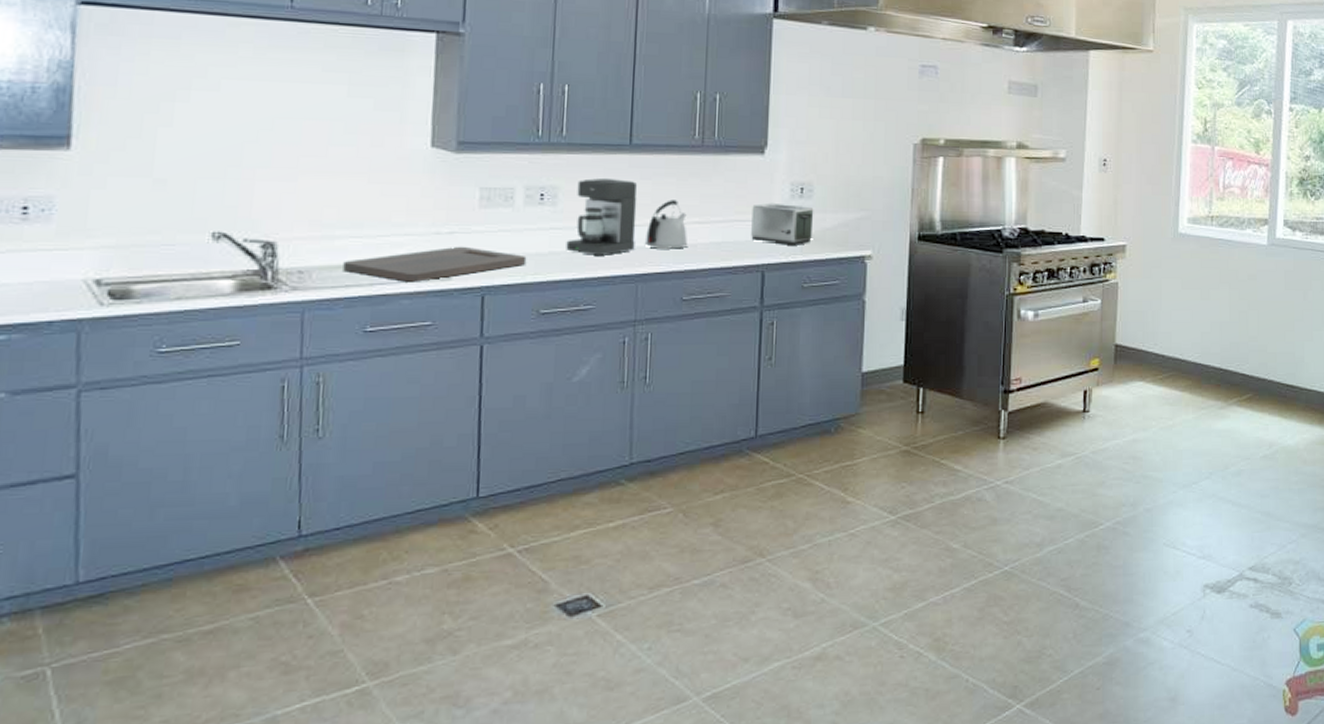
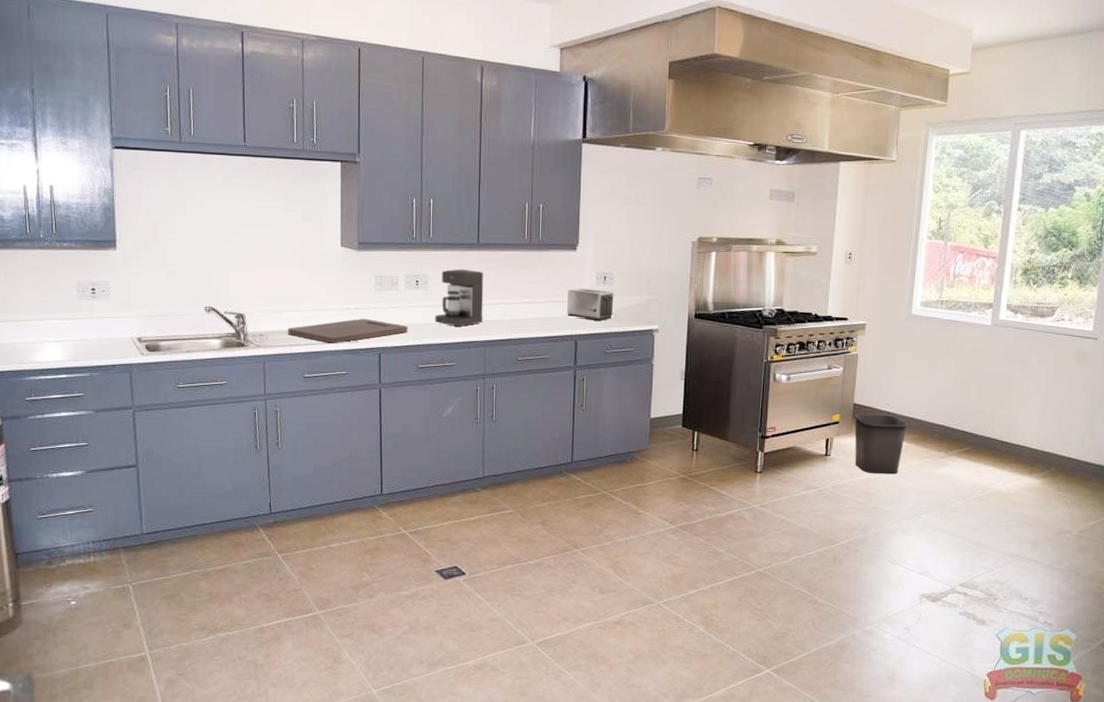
kettle: present [644,200,688,250] -> none [490,285,521,323]
waste bin: none [1115,357,1181,433] -> present [853,414,909,474]

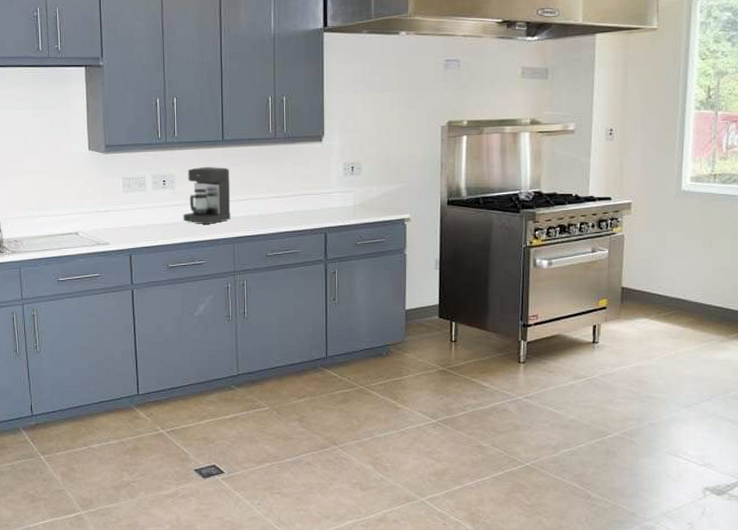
cutting board: present [288,318,408,344] -> none [41,220,157,247]
toaster: present [567,287,614,321] -> none [315,179,363,212]
waste bin: present [853,414,909,474] -> none [621,298,683,361]

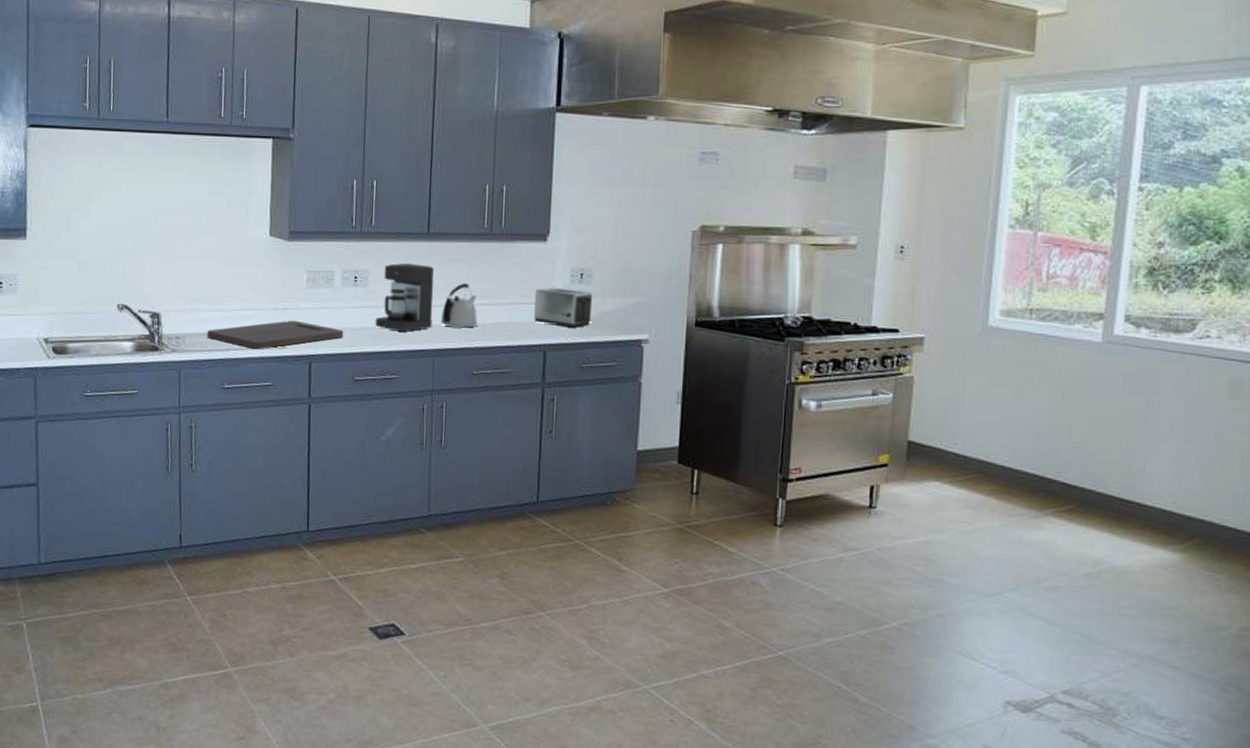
cutting board: none [41,220,157,247] -> present [207,320,344,349]
kettle: none [237,180,269,219] -> present [440,283,478,329]
toaster: none [315,179,363,212] -> present [534,287,593,328]

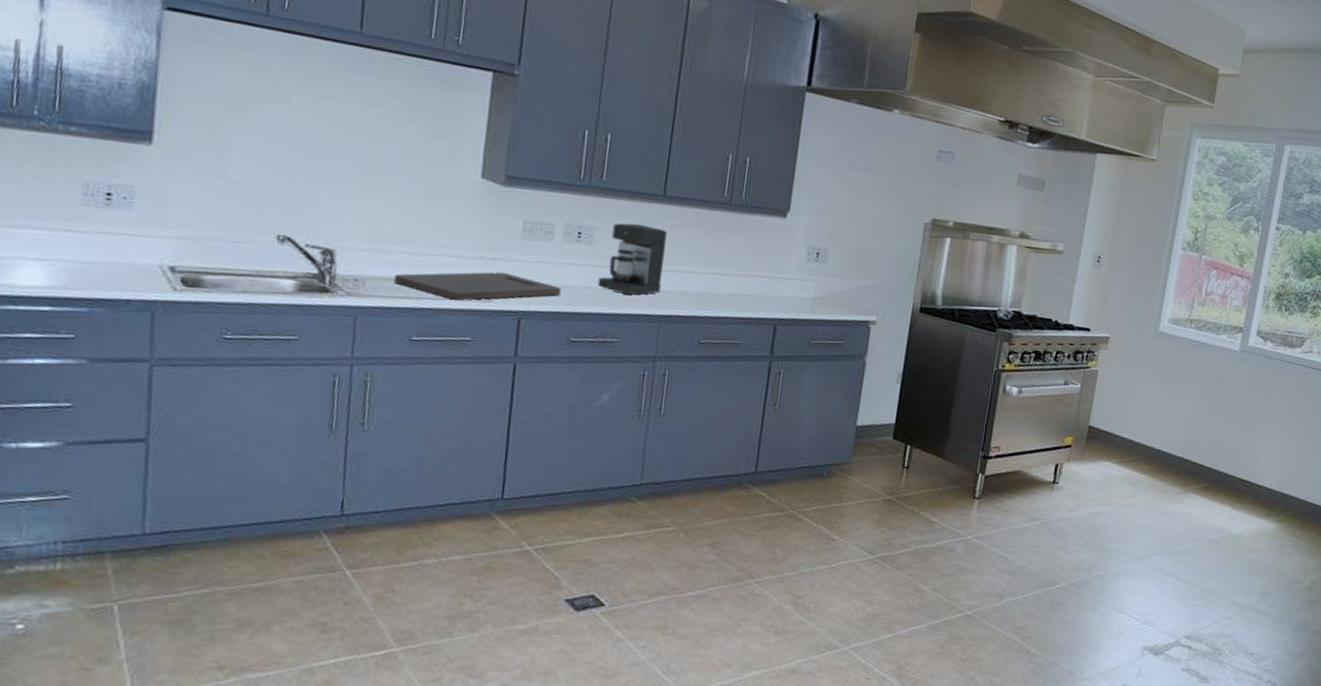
kettle: present [440,283,478,329] -> none [669,250,710,297]
toaster: present [534,287,593,328] -> none [767,262,827,305]

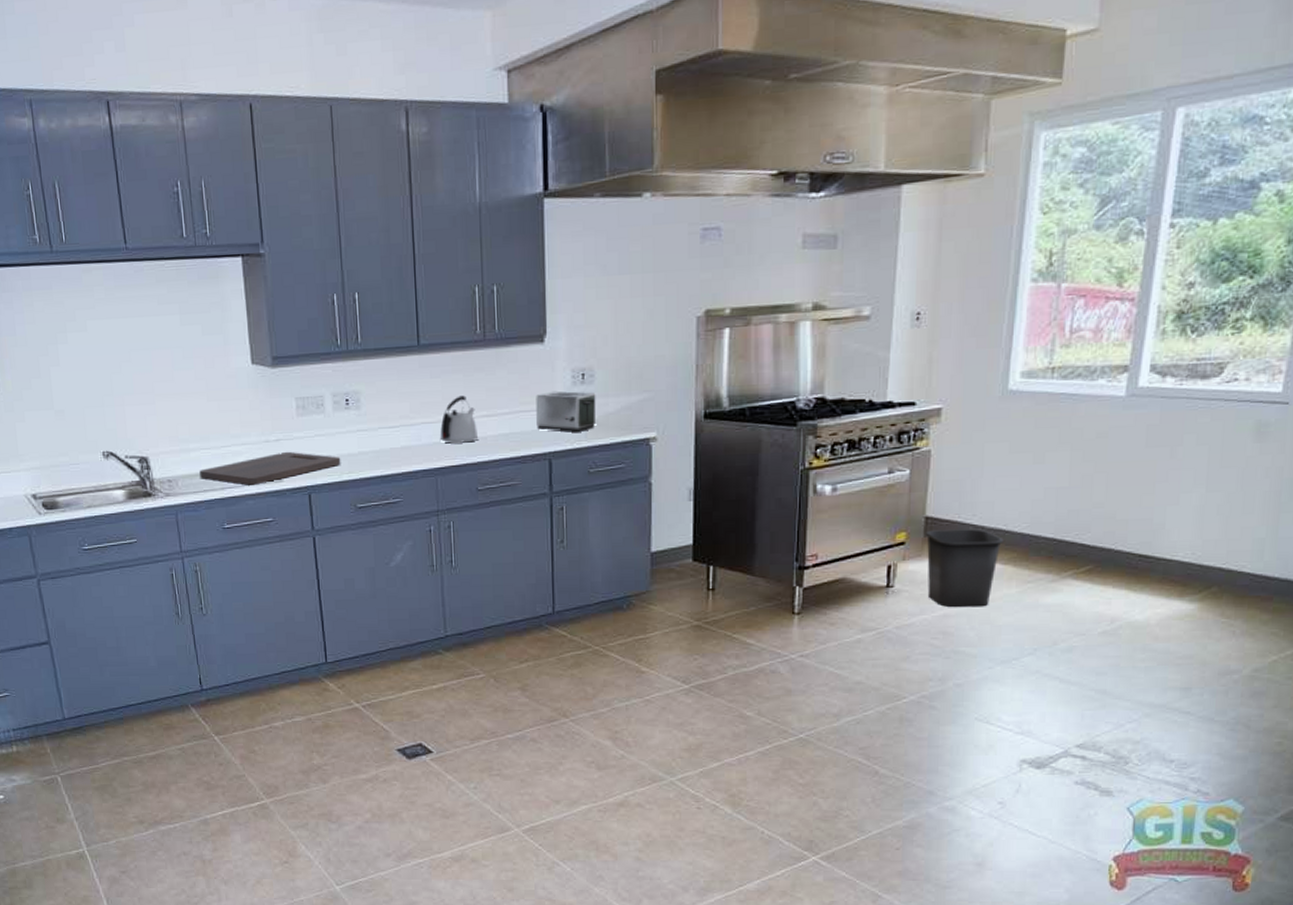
coffee maker: present [597,222,667,295] -> none [372,379,432,453]
kettle: none [669,250,710,297] -> present [439,395,479,445]
toaster: none [767,262,827,305] -> present [536,390,596,432]
waste bin: none [1084,438,1146,509] -> present [925,529,1004,608]

